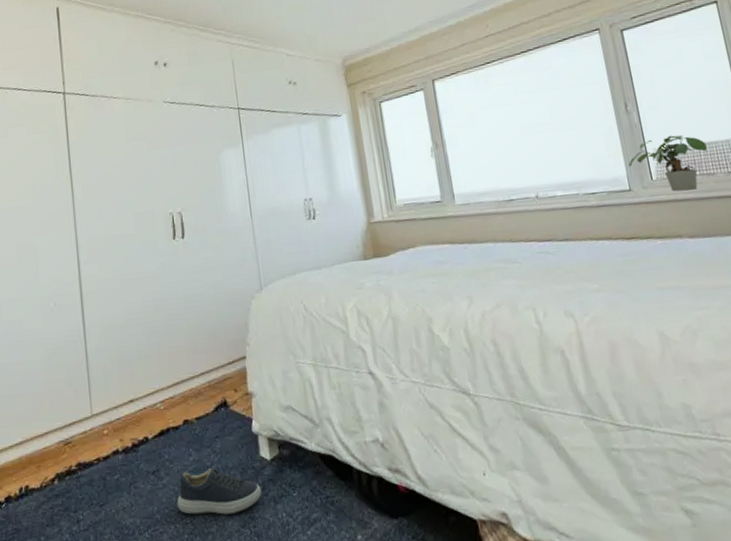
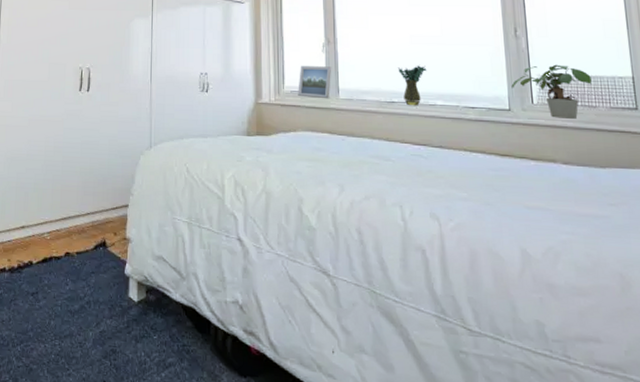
shoe: present [177,467,262,515] -> none [49,298,126,345]
picture frame: none [410,172,445,209] -> present [298,66,332,99]
vase: none [511,155,542,202] -> present [397,64,427,106]

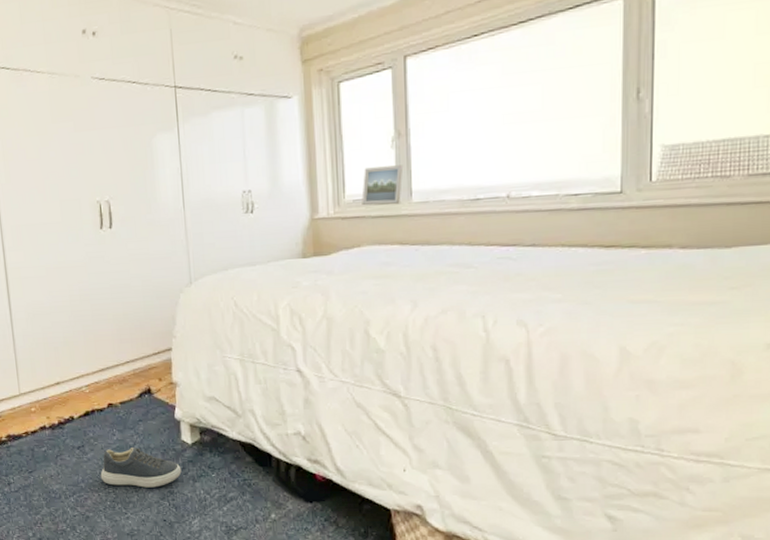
shoe: none [49,298,126,345] -> present [100,446,182,488]
vase: present [397,64,427,106] -> none [484,149,522,202]
potted plant: present [511,64,592,120] -> none [626,129,729,196]

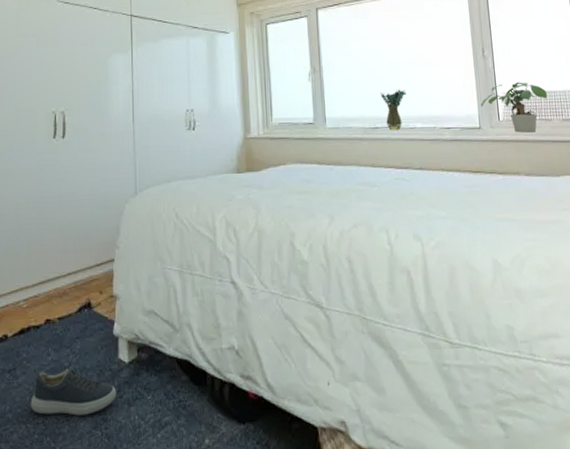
picture frame: present [361,165,404,206] -> none [286,95,319,129]
vase: none [484,149,522,202] -> present [380,88,407,131]
potted plant: none [626,129,729,196] -> present [481,82,547,134]

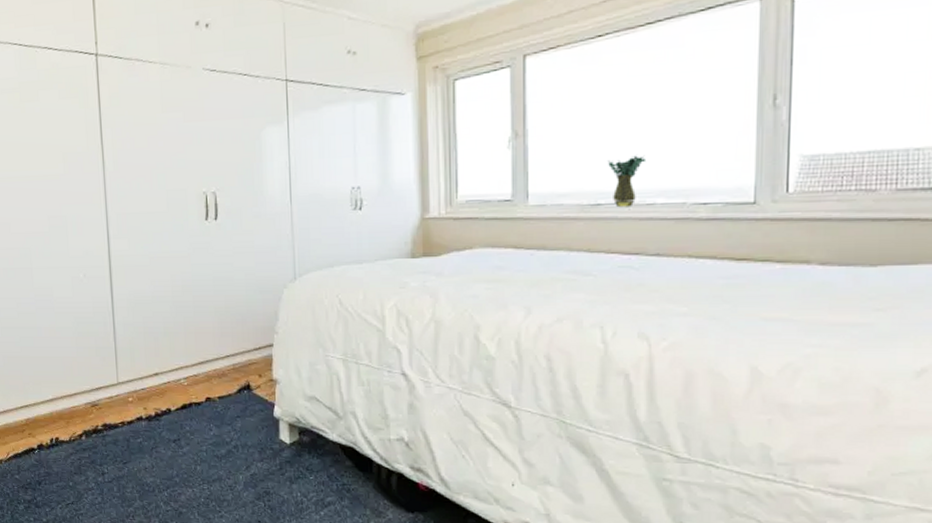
shoe: present [30,367,117,416] -> none [195,443,279,487]
potted plant: present [481,82,547,134] -> none [760,138,875,210]

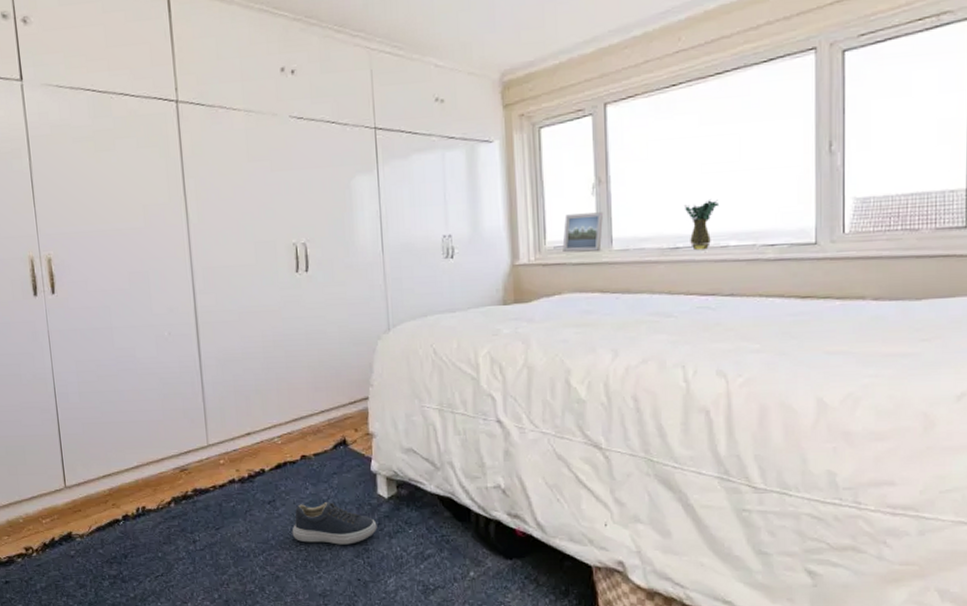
shoe: none [195,443,279,487] -> present [292,501,377,545]
picture frame: none [475,166,520,207] -> present [562,212,604,253]

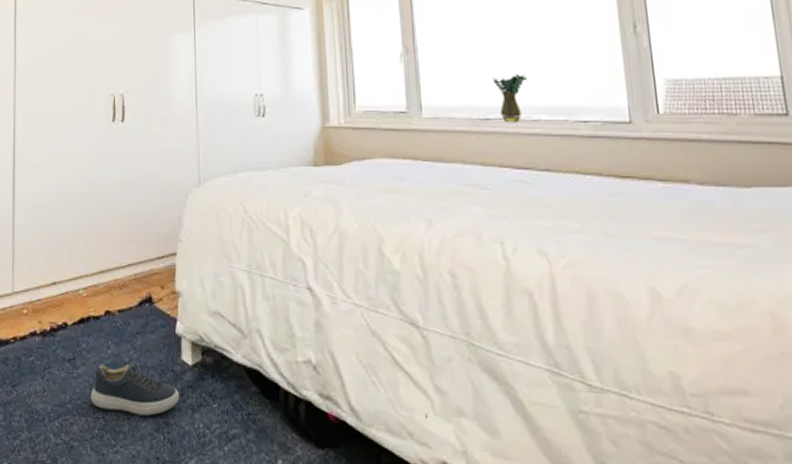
picture frame: present [562,212,604,253] -> none [372,80,413,119]

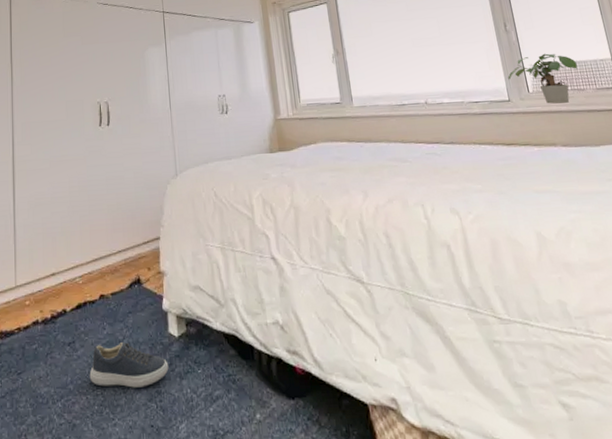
vase: present [491,72,528,123] -> none [403,66,431,107]
potted plant: none [631,65,731,131] -> present [508,53,578,104]

